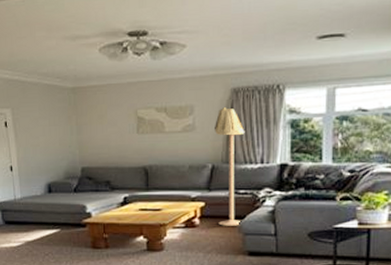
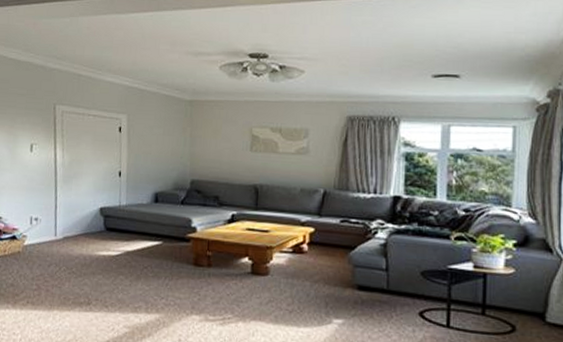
floor lamp: present [215,107,245,226] -> none [327,134,359,257]

